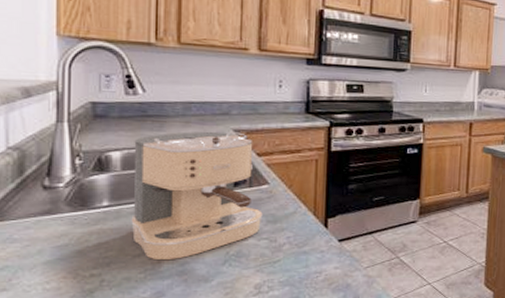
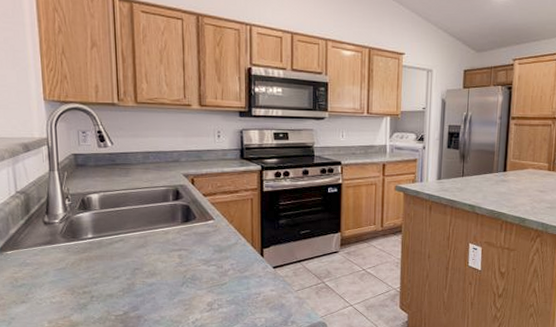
coffee maker: present [131,131,263,259] -> none [107,176,211,281]

